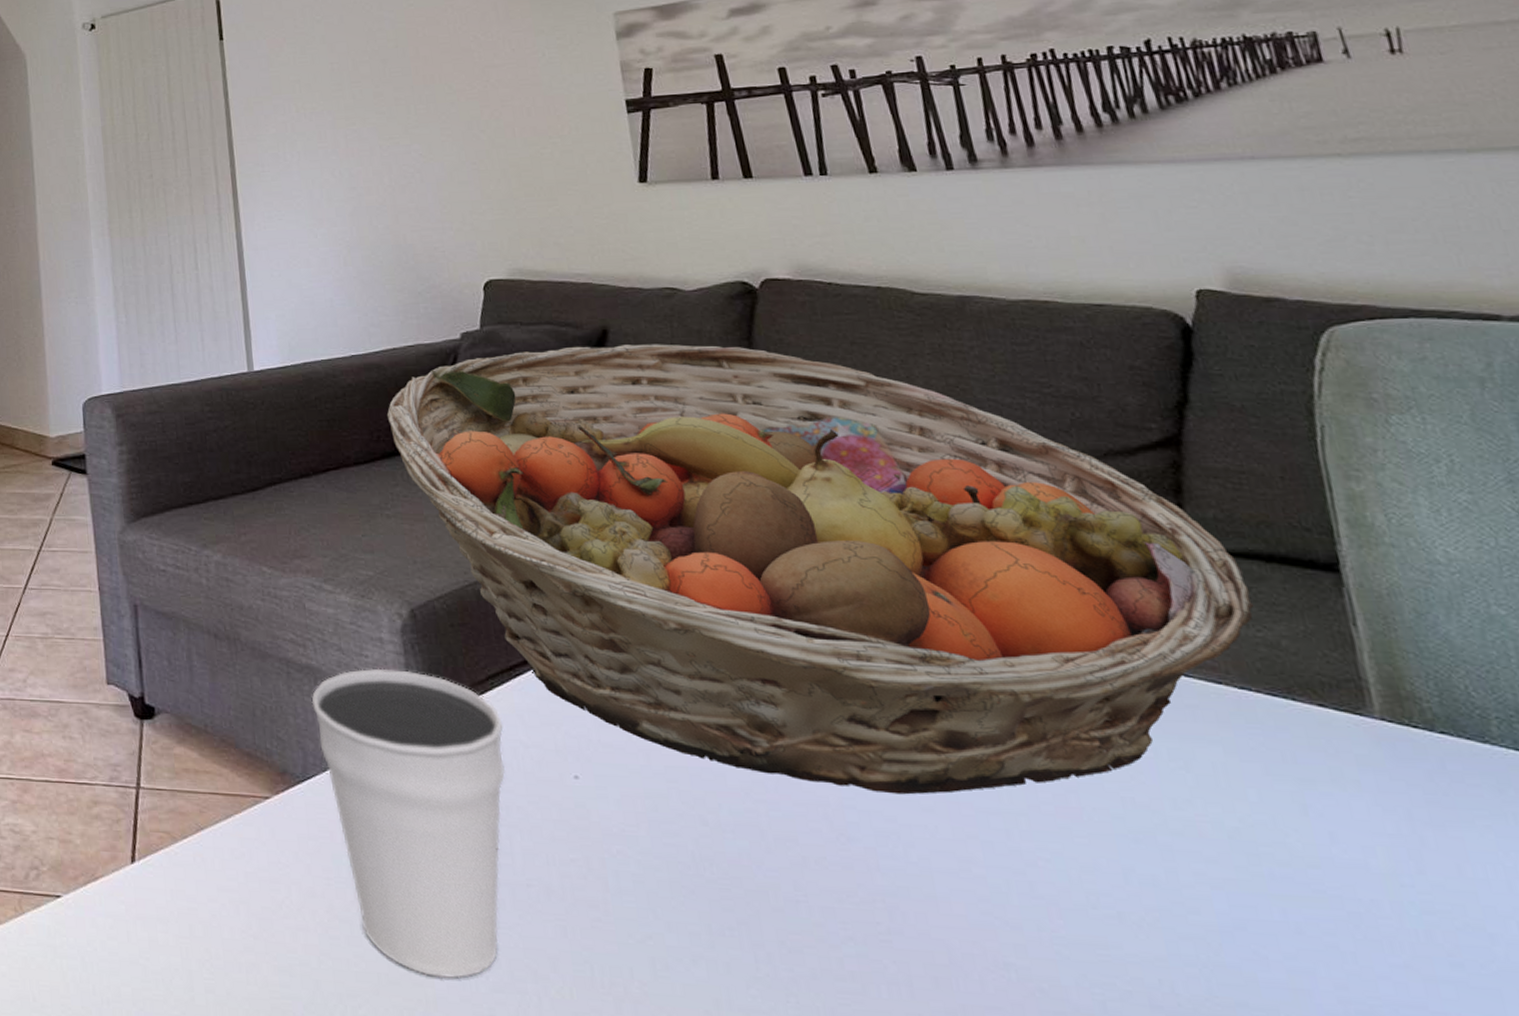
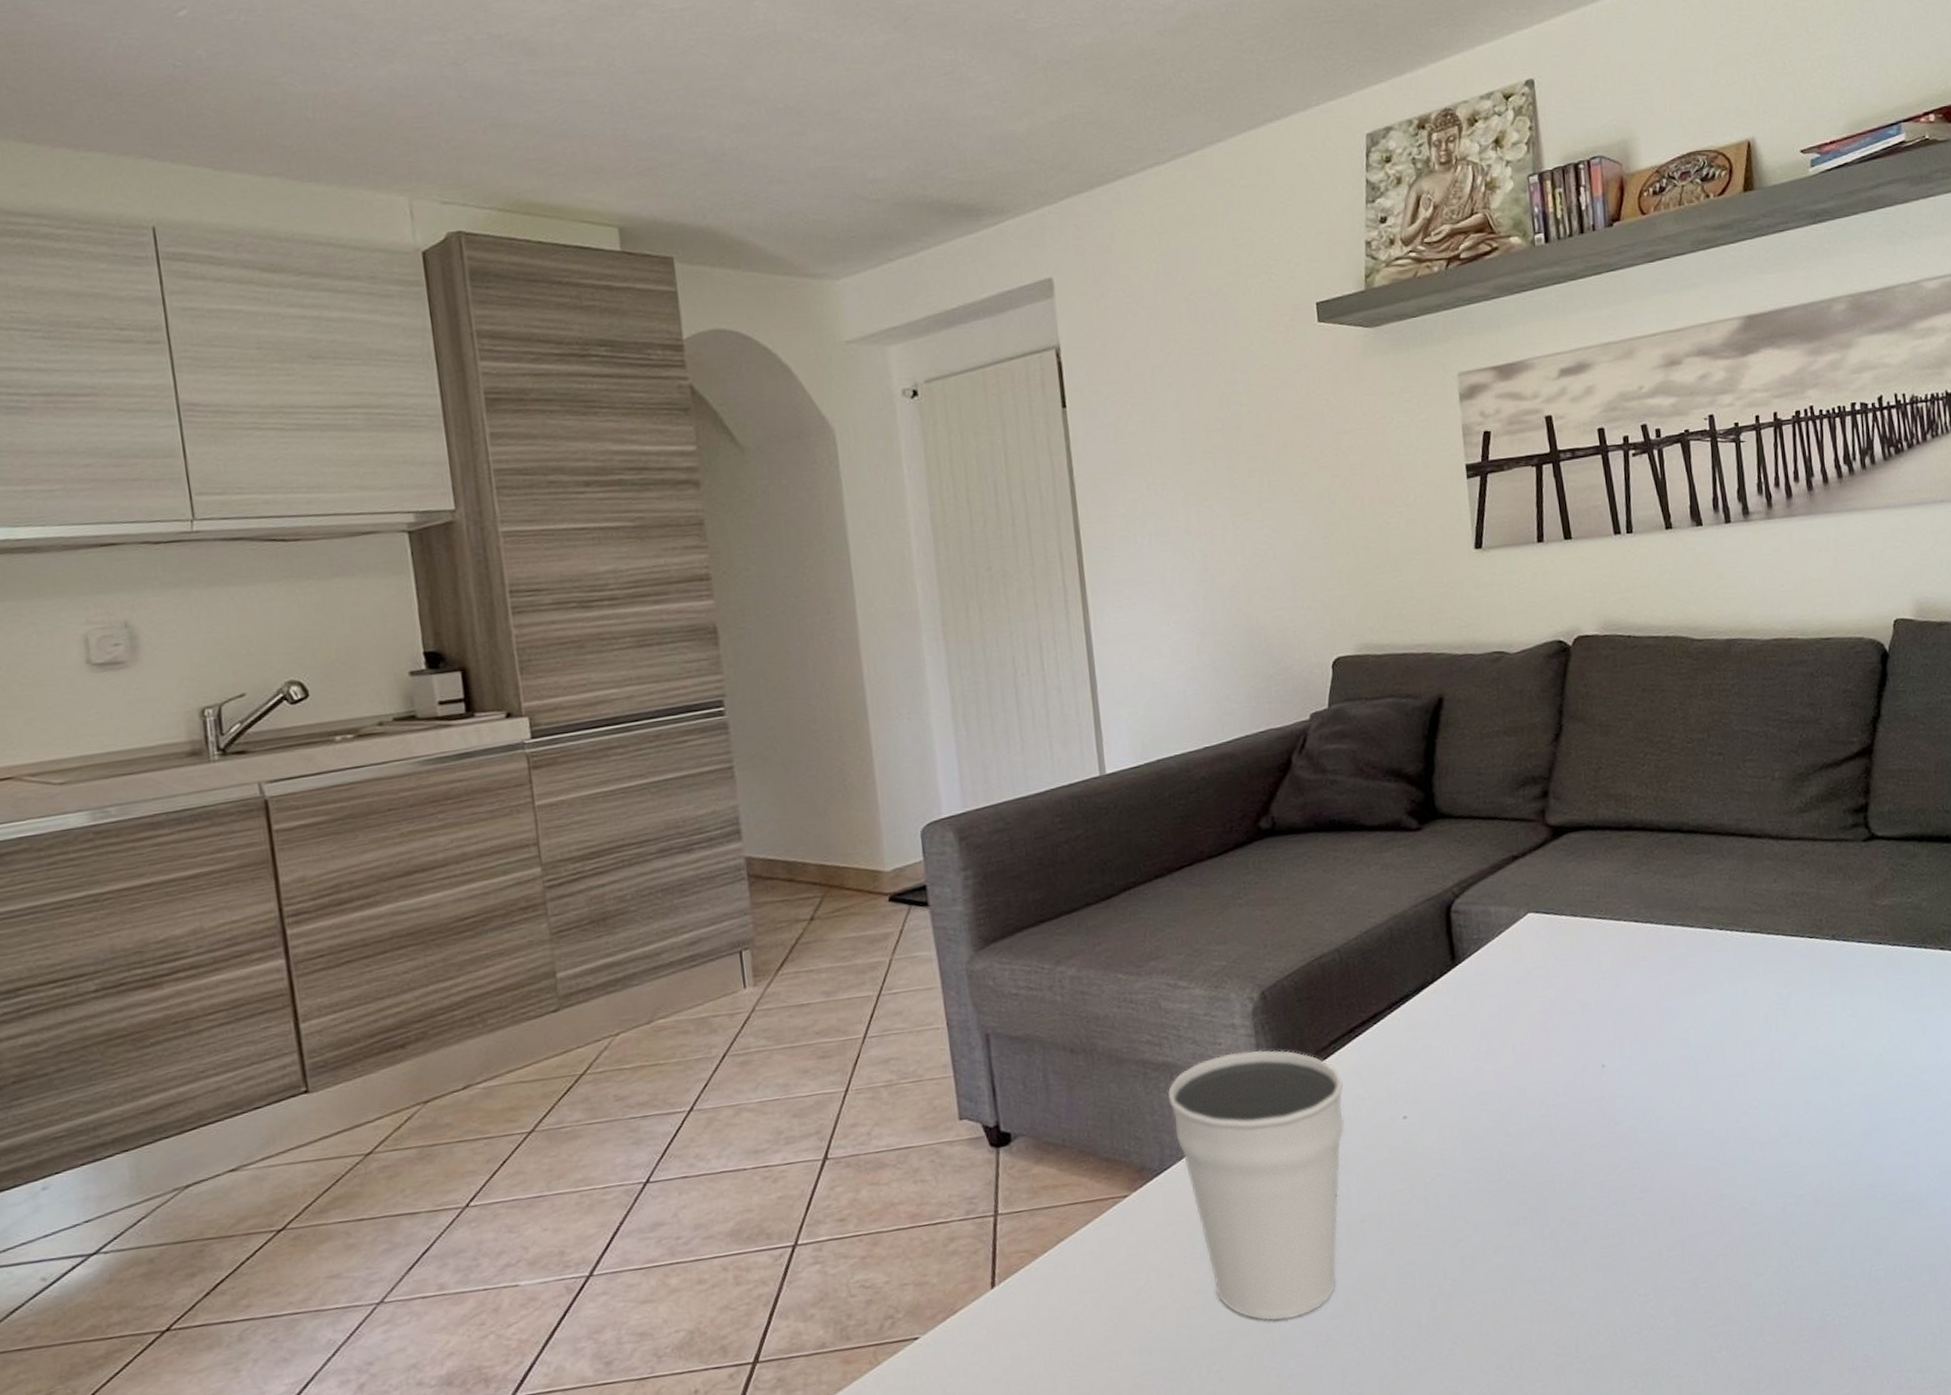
fruit basket: present [386,344,1255,795] -> none [1239,703,1908,1082]

